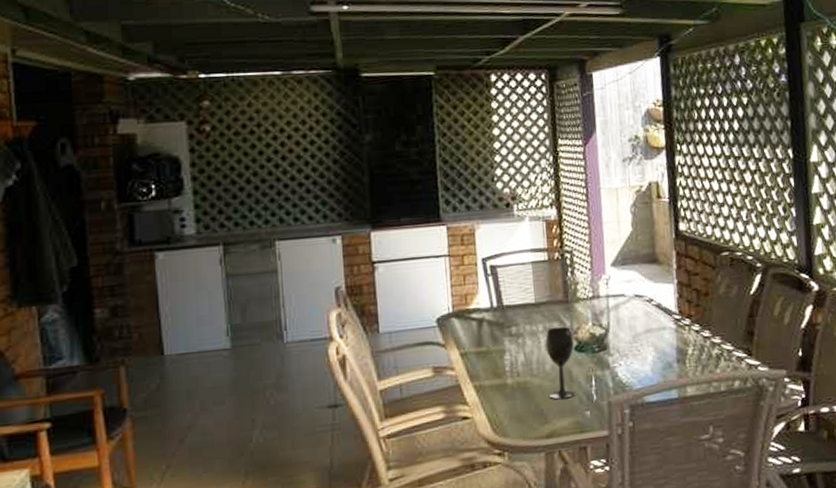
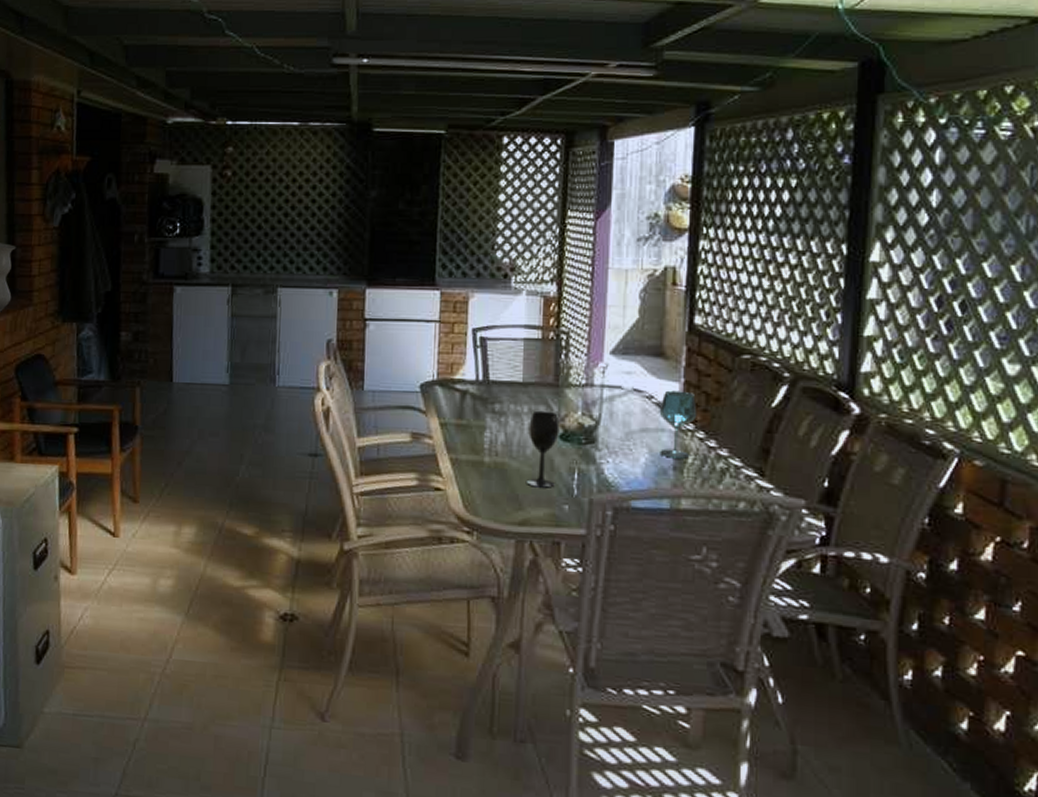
wine glass: none [659,290,692,353] -> present [659,390,697,459]

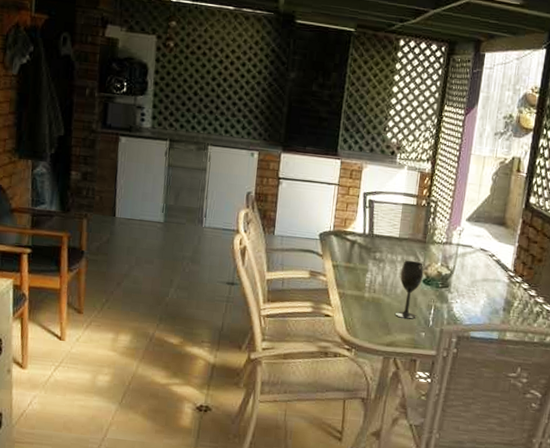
wine glass: present [659,390,697,459] -> none [495,251,525,303]

